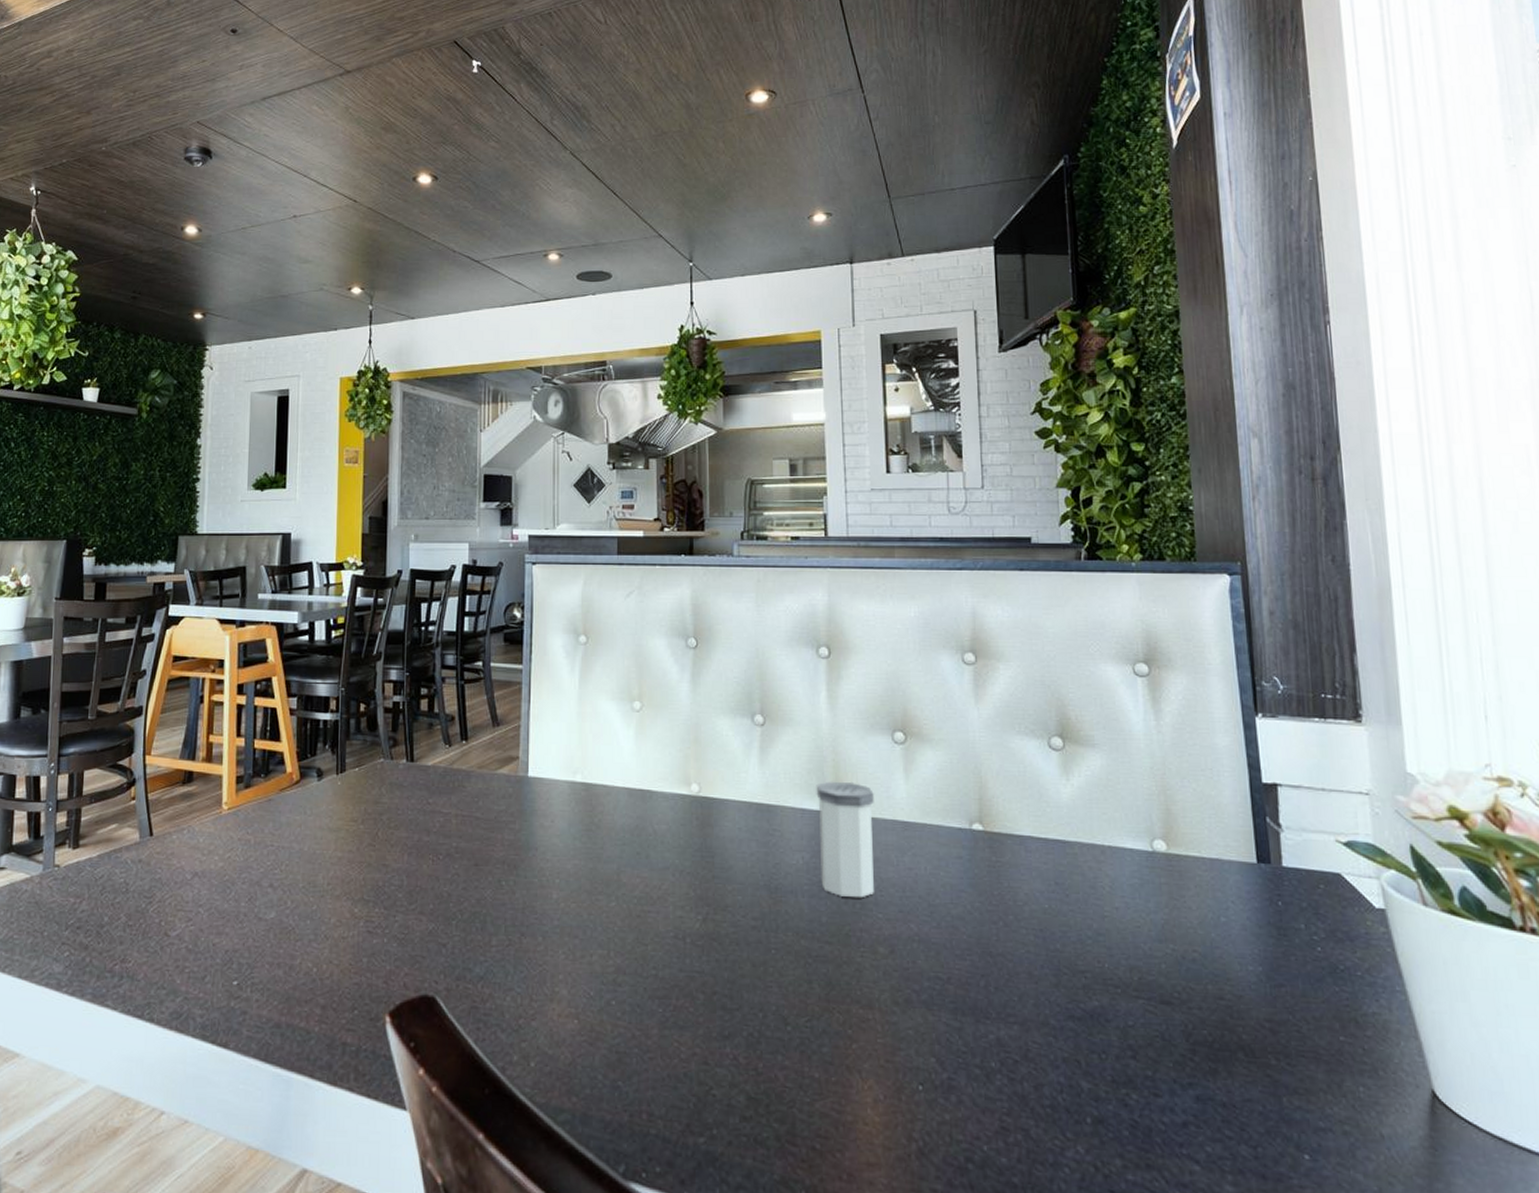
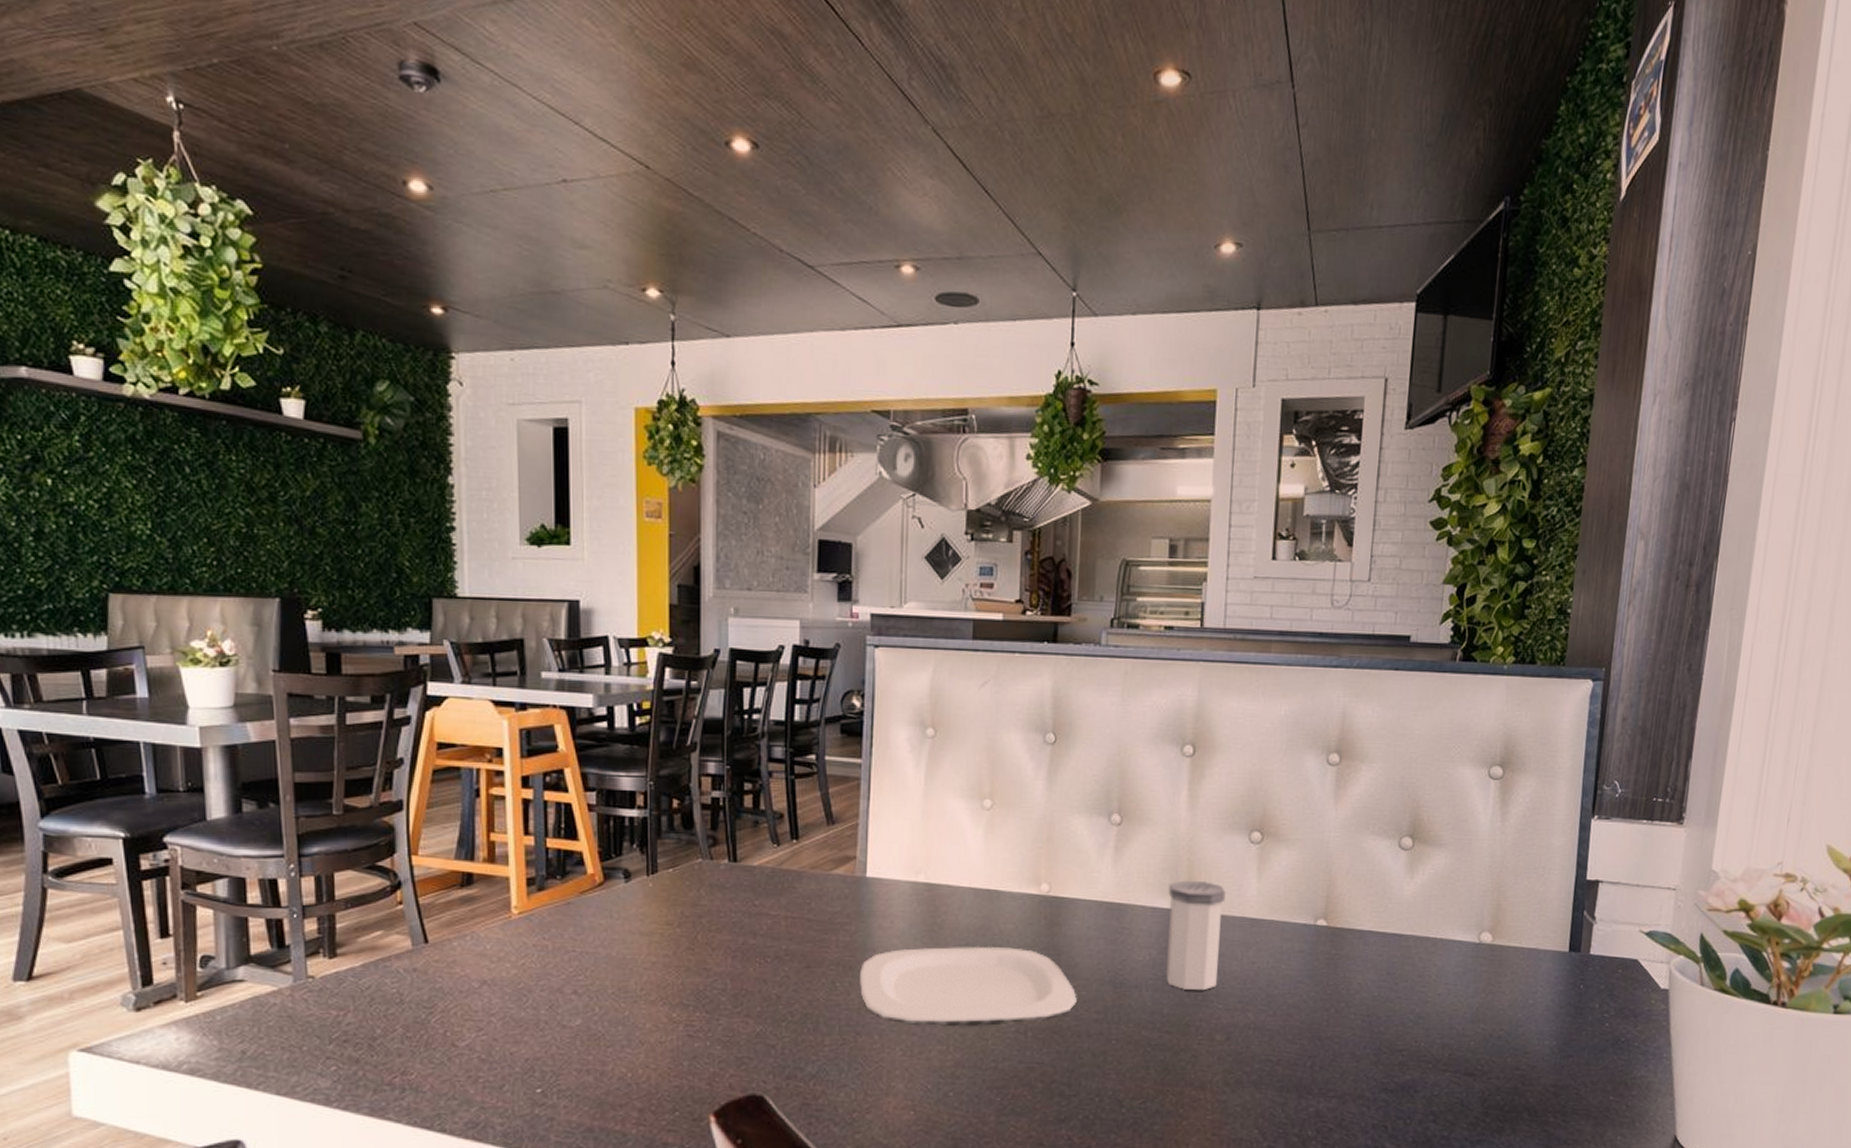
plate: none [524,846,733,931] -> present [860,946,1077,1027]

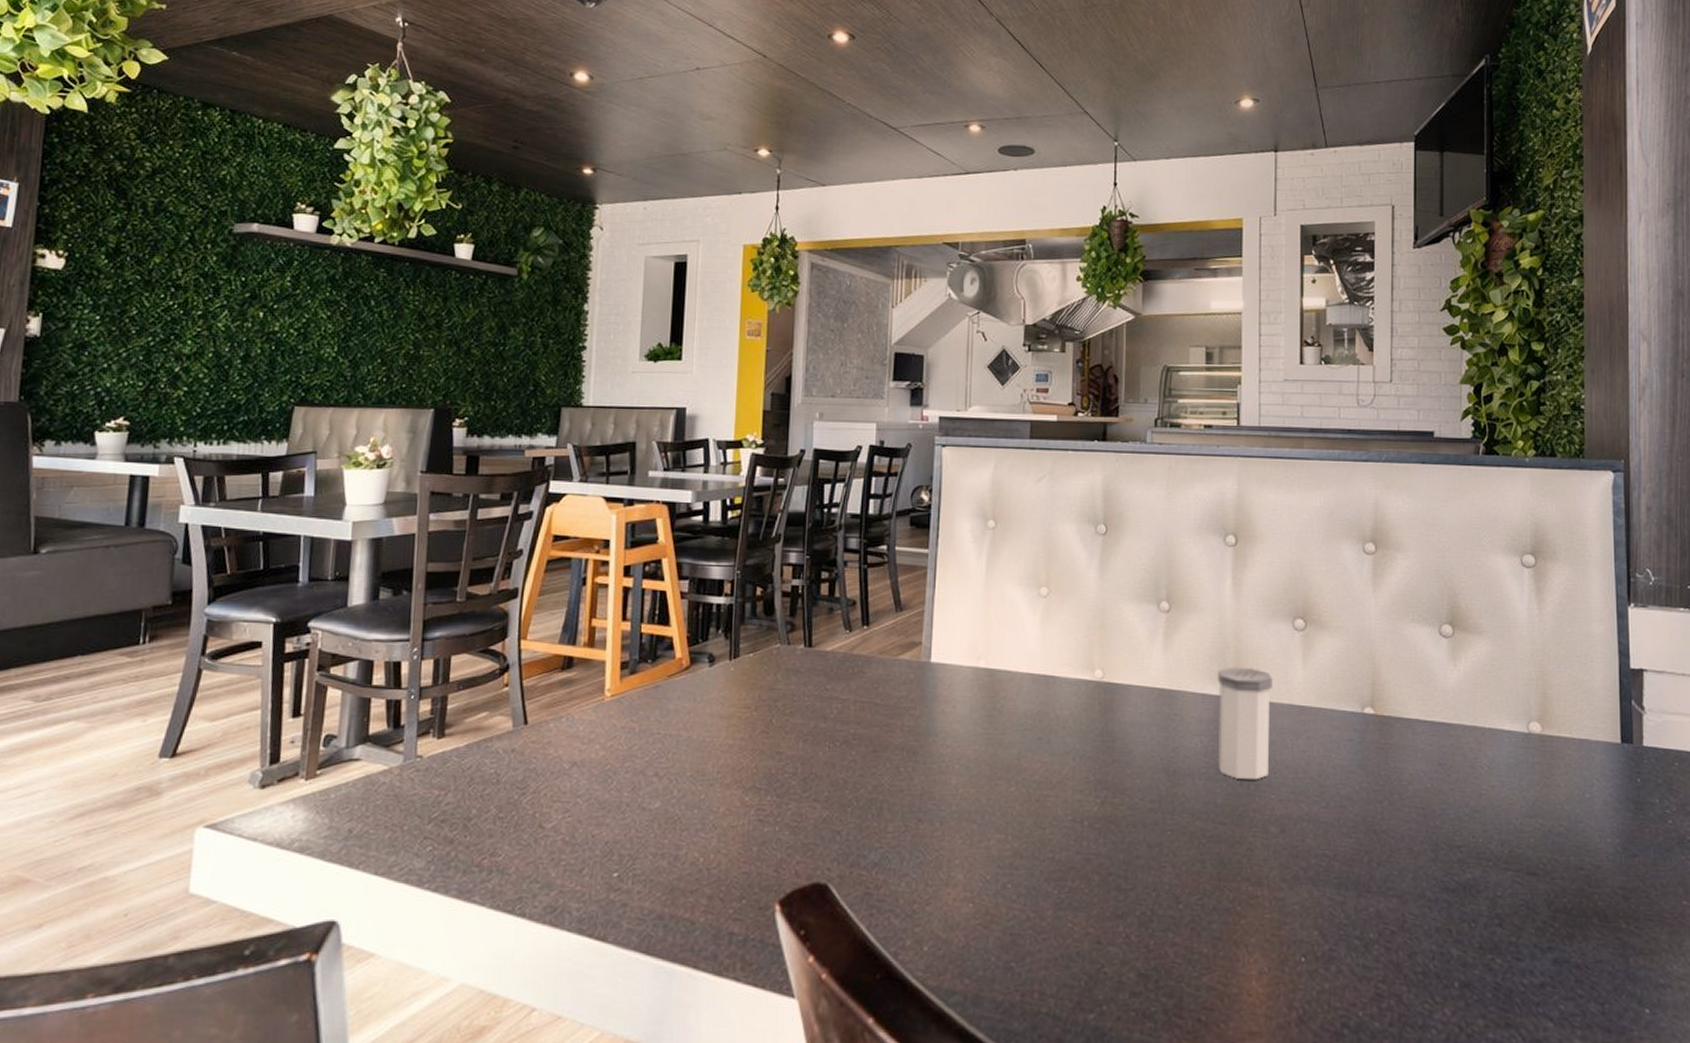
plate: present [860,946,1077,1027] -> none [922,731,1132,815]

